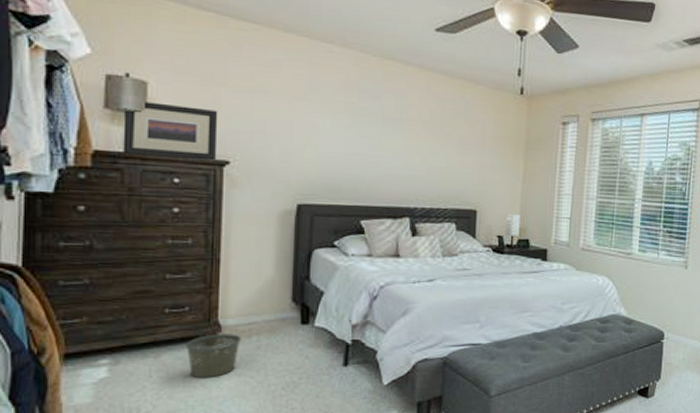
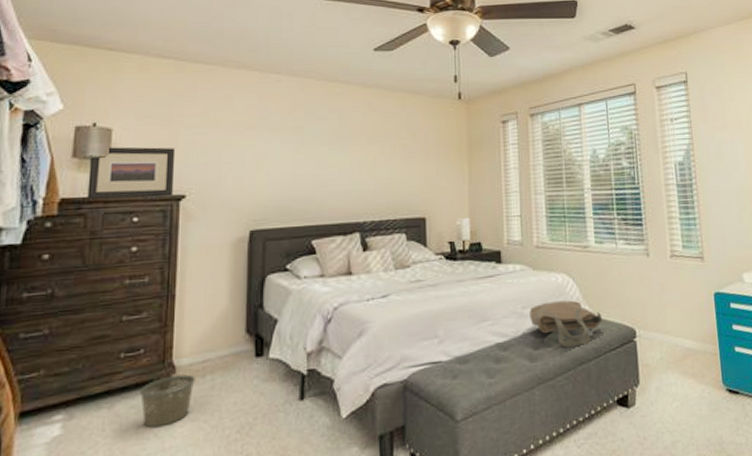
tote bag: none [568,300,636,343] -> present [529,300,603,348]

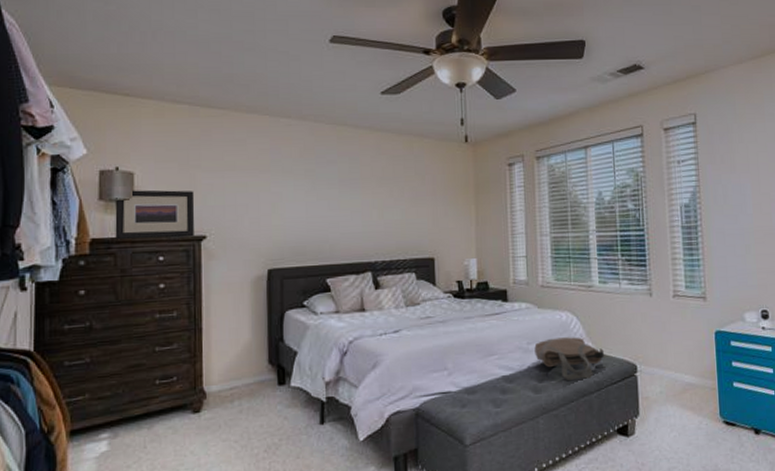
basket: present [140,374,195,429] -> none [176,400,225,447]

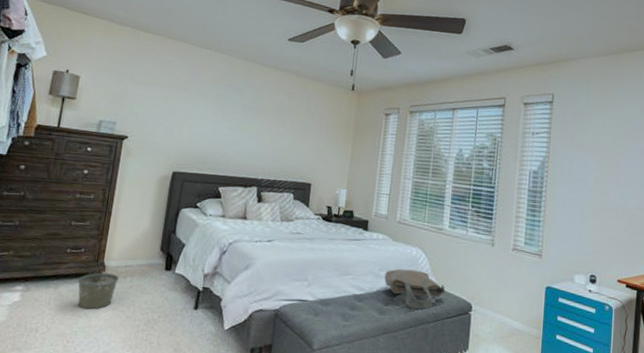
picture frame: present [115,190,195,240] -> none [56,90,125,135]
basket: none [176,400,225,447] -> present [78,272,119,310]

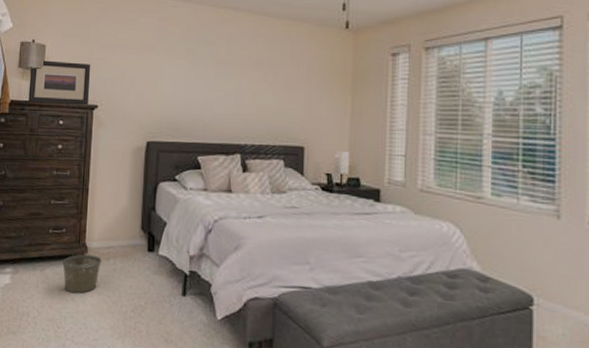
picture frame: none [56,90,125,135] -> present [28,60,91,105]
tote bag: present [384,268,445,310] -> none [407,249,493,302]

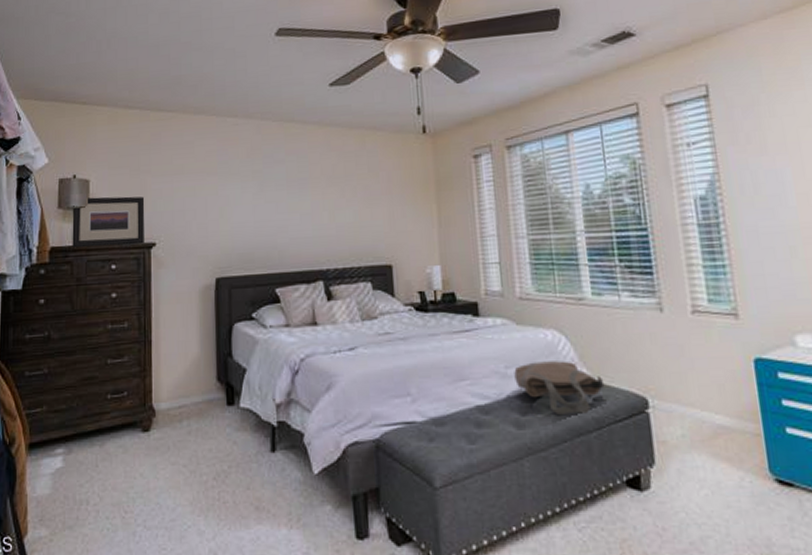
basket: present [62,254,102,294] -> none [126,418,173,468]
tote bag: none [407,249,493,302] -> present [514,361,605,416]

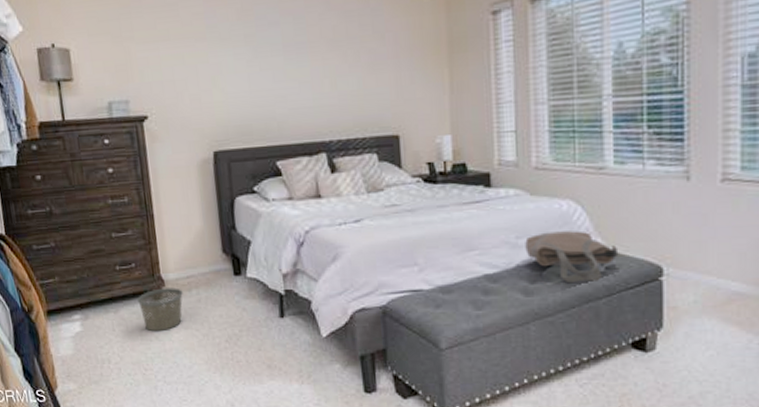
picture frame: present [72,196,145,248] -> none [56,66,136,123]
basket: none [126,418,173,468] -> present [137,288,183,332]

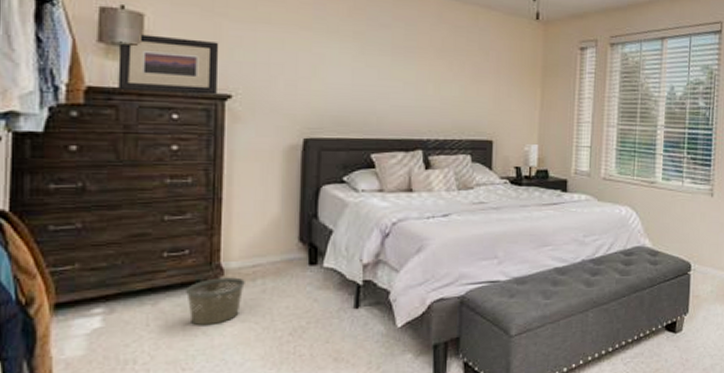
picture frame: none [56,66,136,123] -> present [118,34,219,95]
tote bag: present [525,231,619,284] -> none [590,232,661,276]

